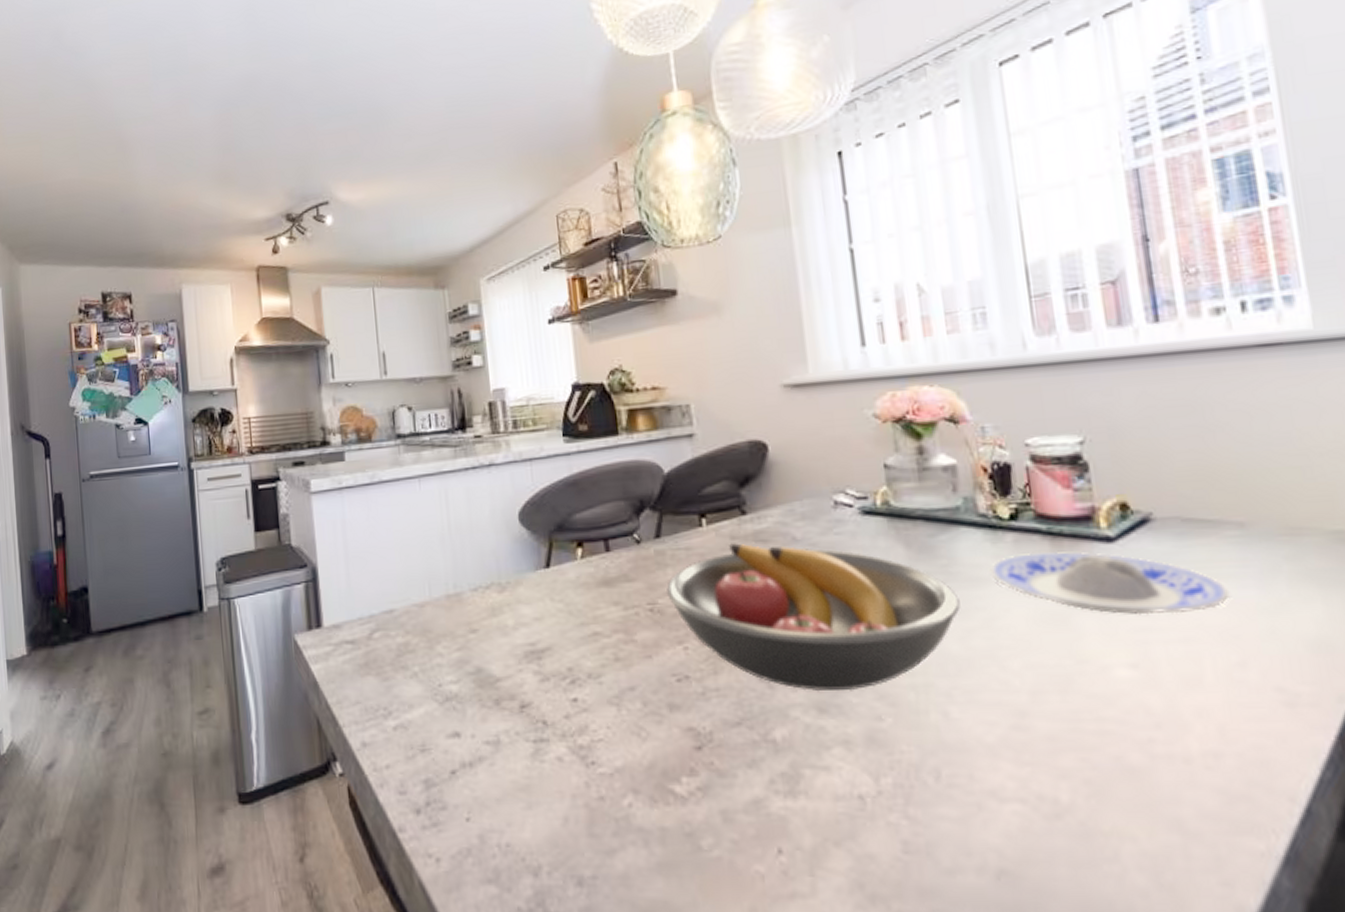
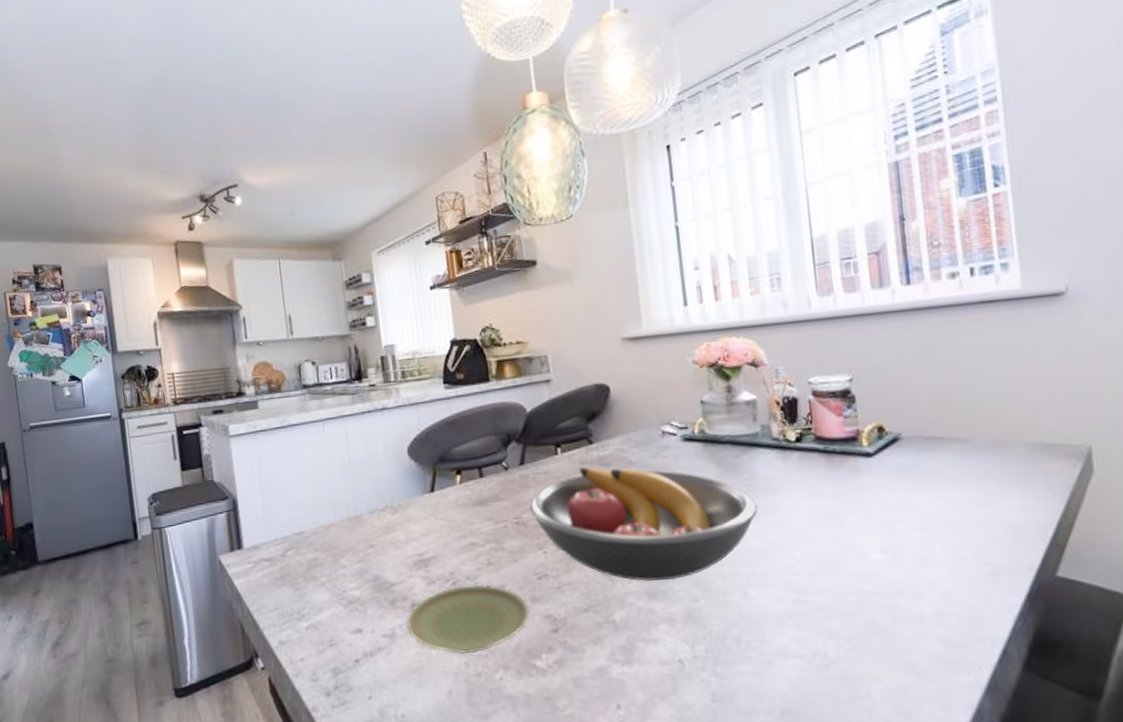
plate: none [514,684,667,772] -> present [406,584,530,655]
plate: present [990,550,1230,615] -> none [780,465,955,512]

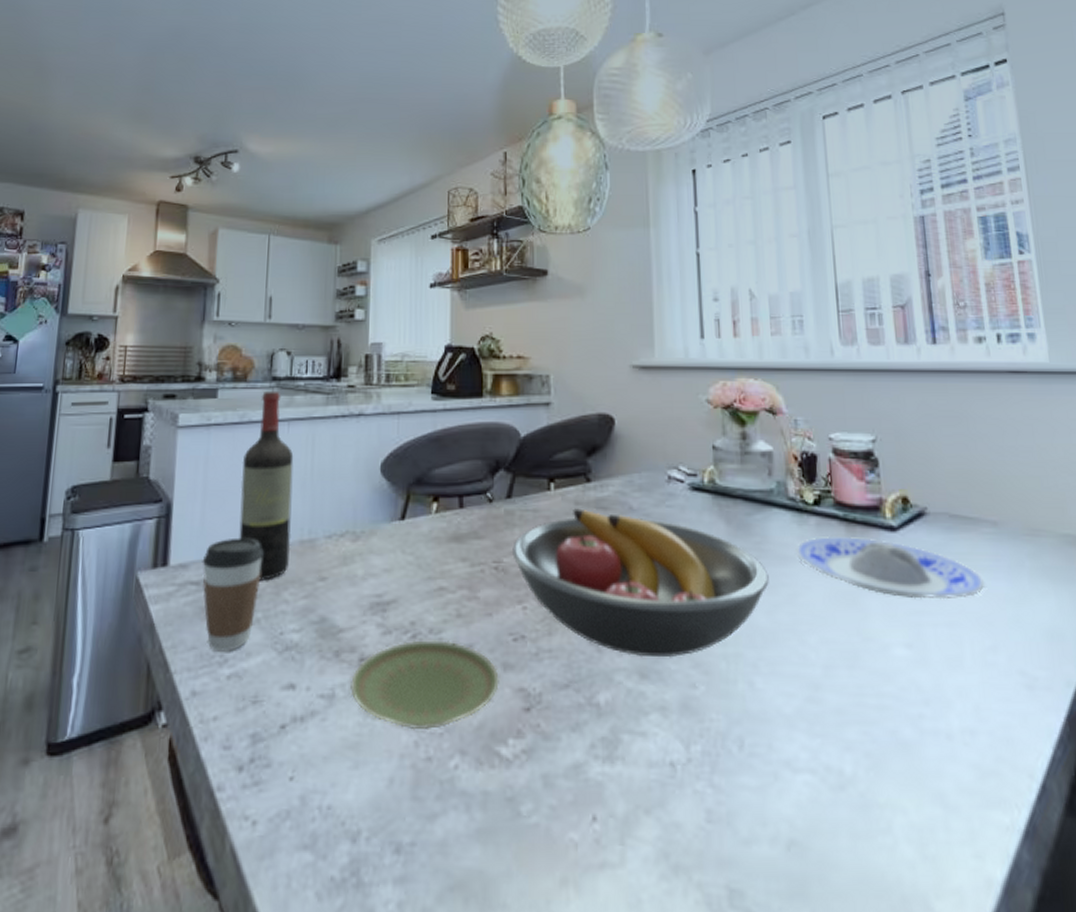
coffee cup: none [269,520,320,610] -> present [202,537,264,652]
wine bottle: none [289,396,342,553] -> present [239,390,294,581]
plate: none [780,465,955,512] -> present [795,535,985,600]

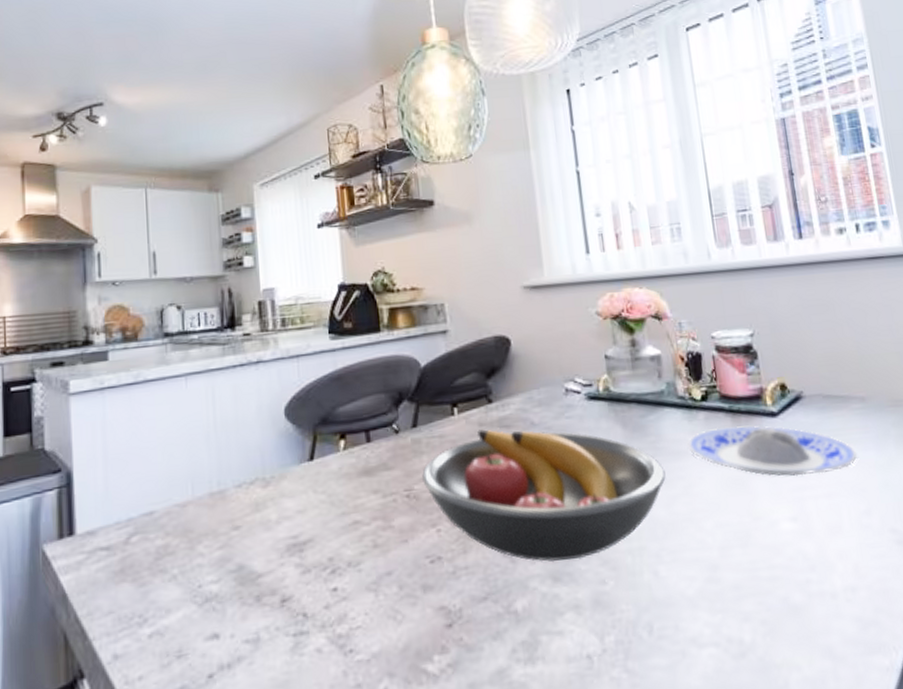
coffee cup: present [202,537,264,652] -> none [110,496,173,613]
wine bottle: present [239,390,294,581] -> none [141,346,201,538]
plate: present [350,640,499,730] -> none [274,571,421,661]

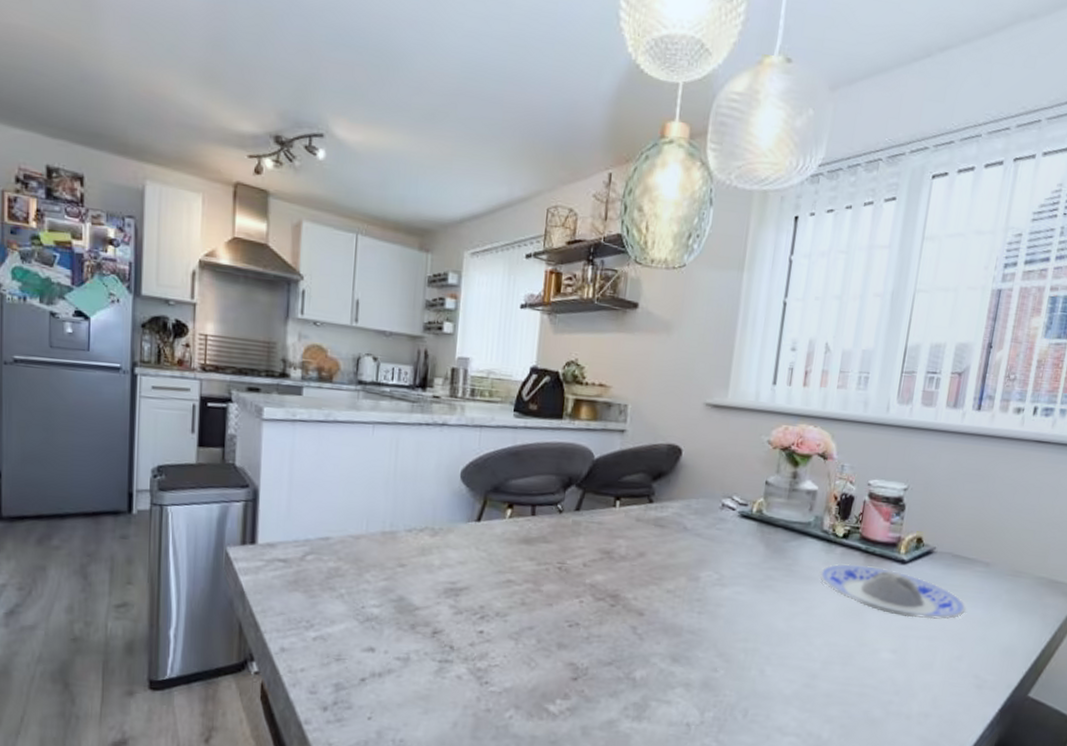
fruit bowl: present [421,429,666,562] -> none [574,524,793,648]

